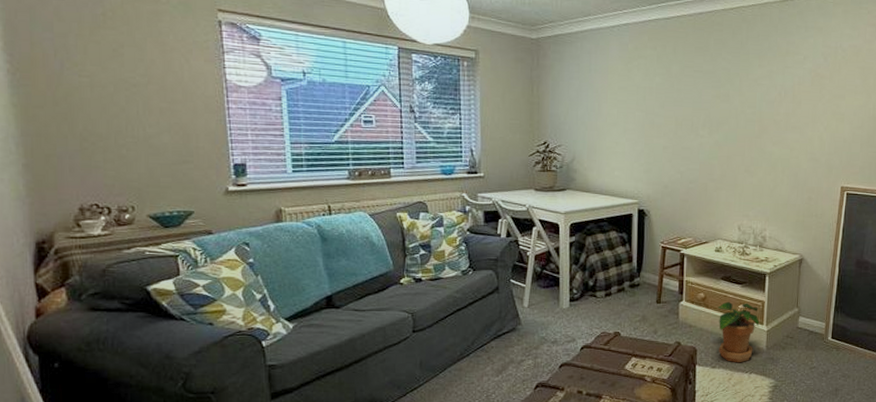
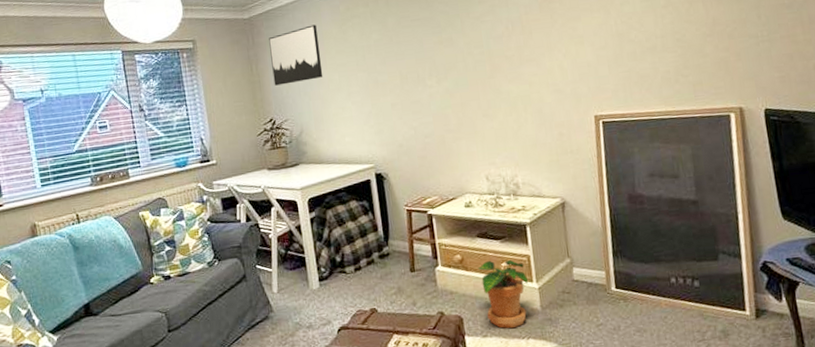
wall art: none [553,57,603,111] -> present [269,24,323,86]

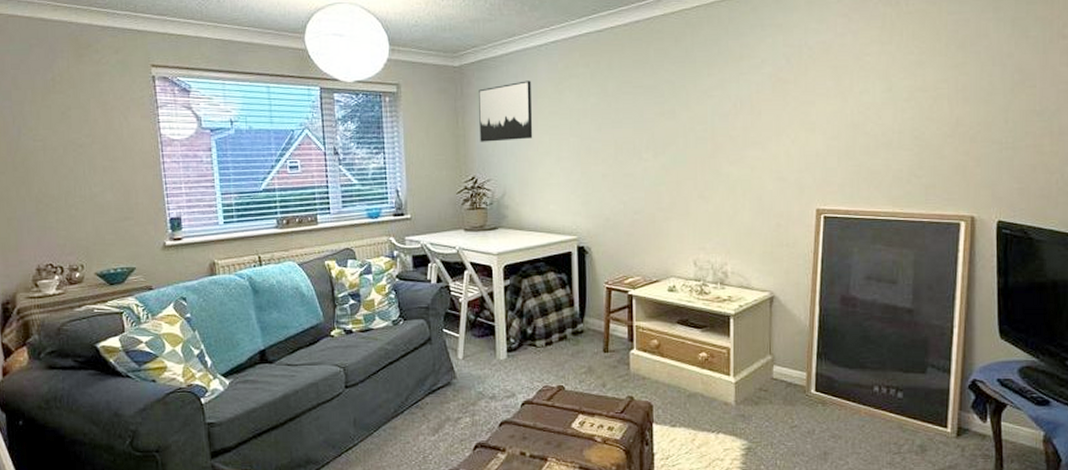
potted plant: present [477,260,529,329] -> none [674,348,726,421]

